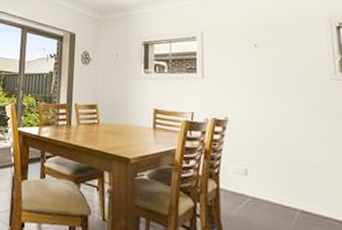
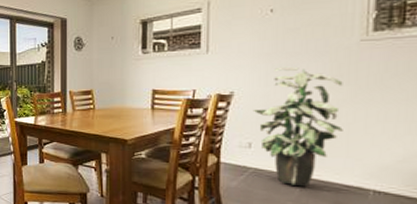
indoor plant: none [246,97,327,220] -> present [253,66,343,187]

